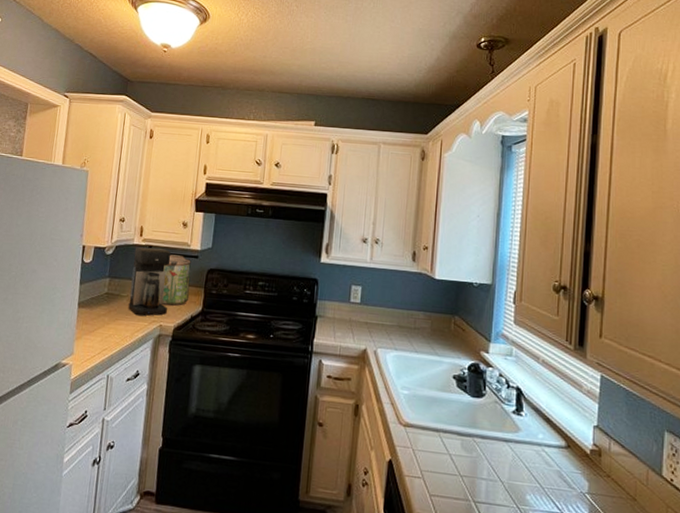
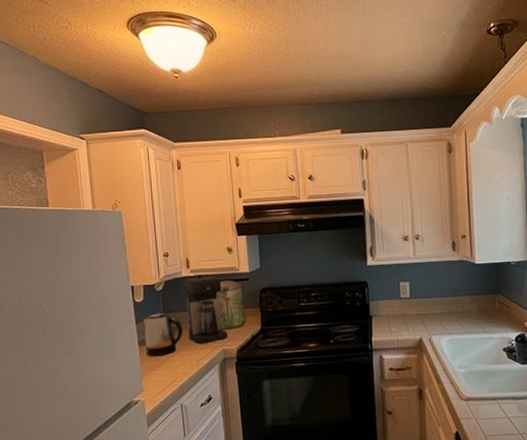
kettle: none [83,276,125,321] -> present [144,312,183,357]

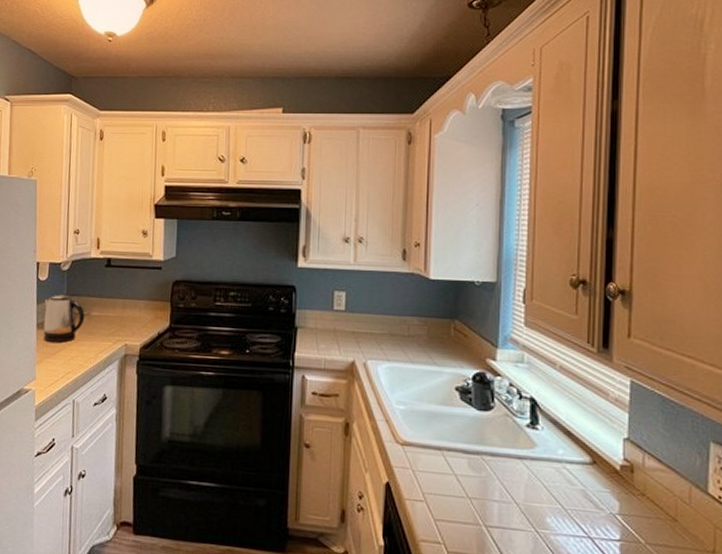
coffee maker: present [184,276,227,343] -> none [90,260,132,335]
canister: present [216,280,246,331] -> none [125,267,154,323]

